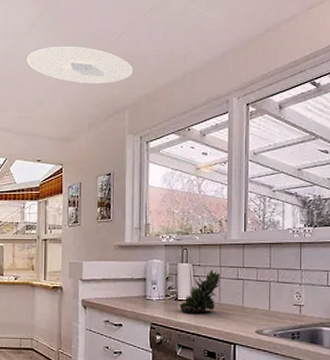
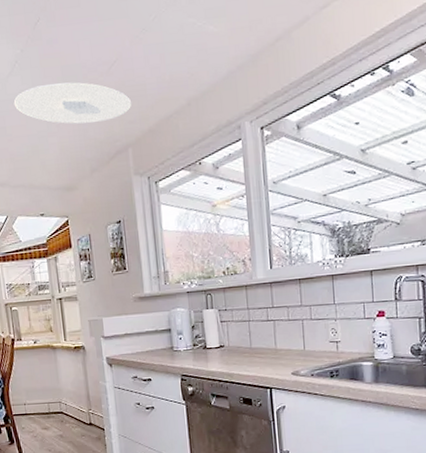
succulent plant: present [180,269,222,313] -> none [209,312,251,361]

